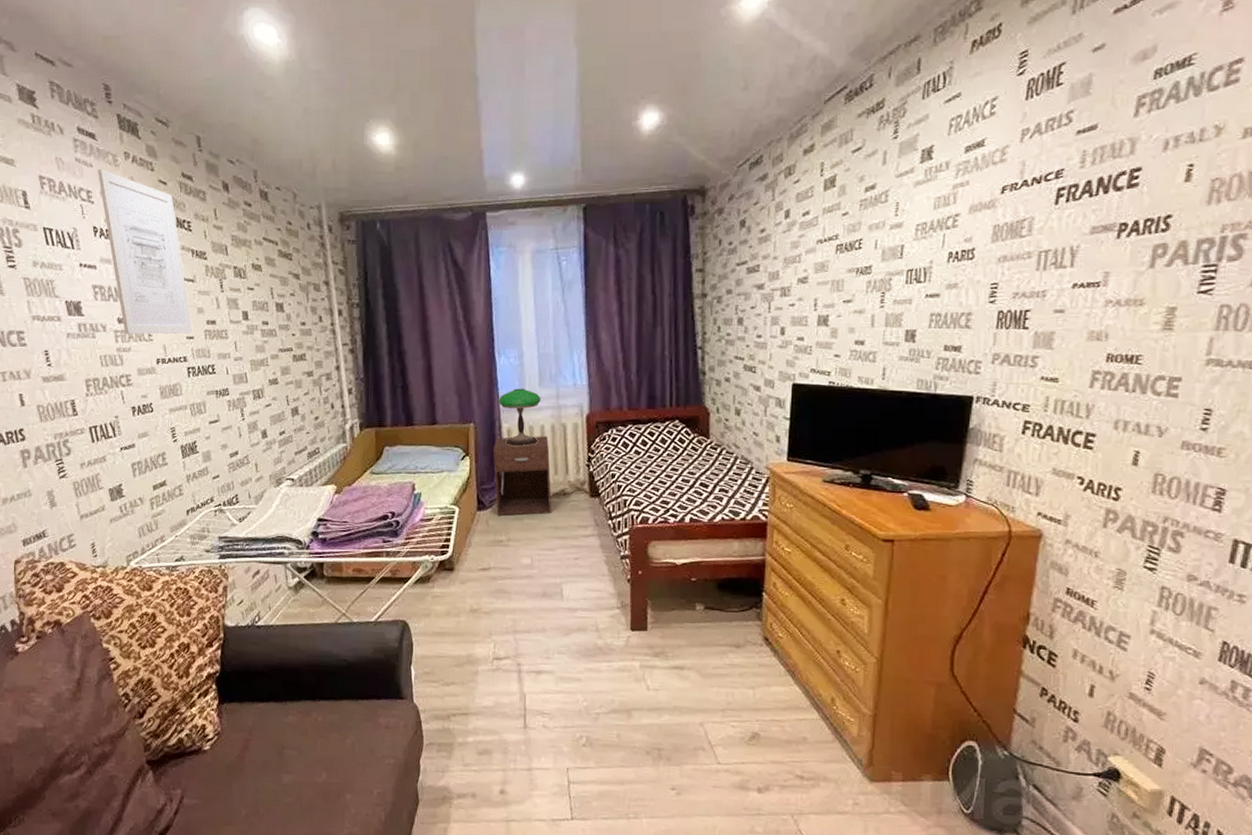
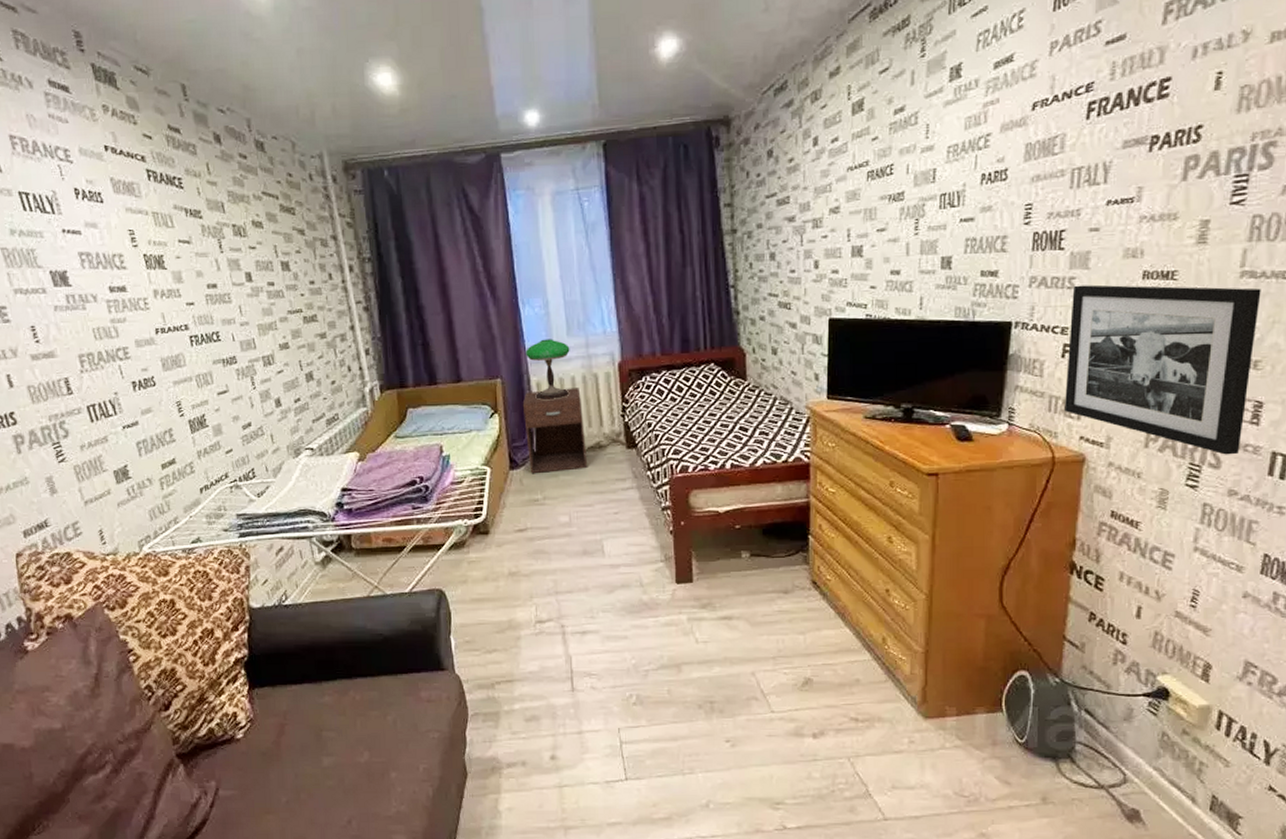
wall art: present [97,169,193,334] -> none [73,125,193,303]
picture frame: none [1023,364,1227,540] -> present [1065,284,1261,455]

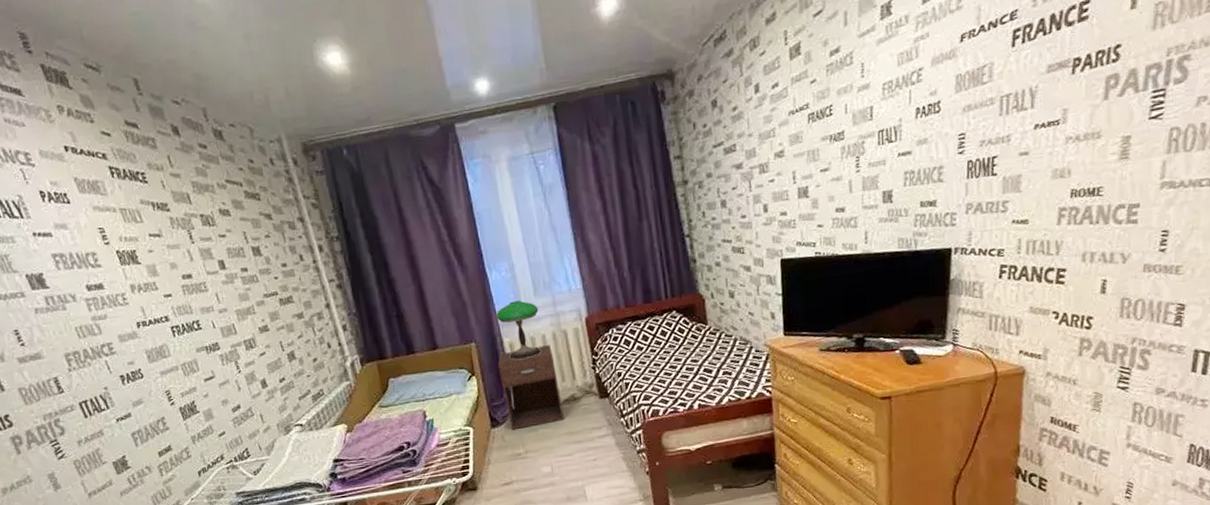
picture frame: present [1065,284,1261,455] -> none [1004,197,1180,357]

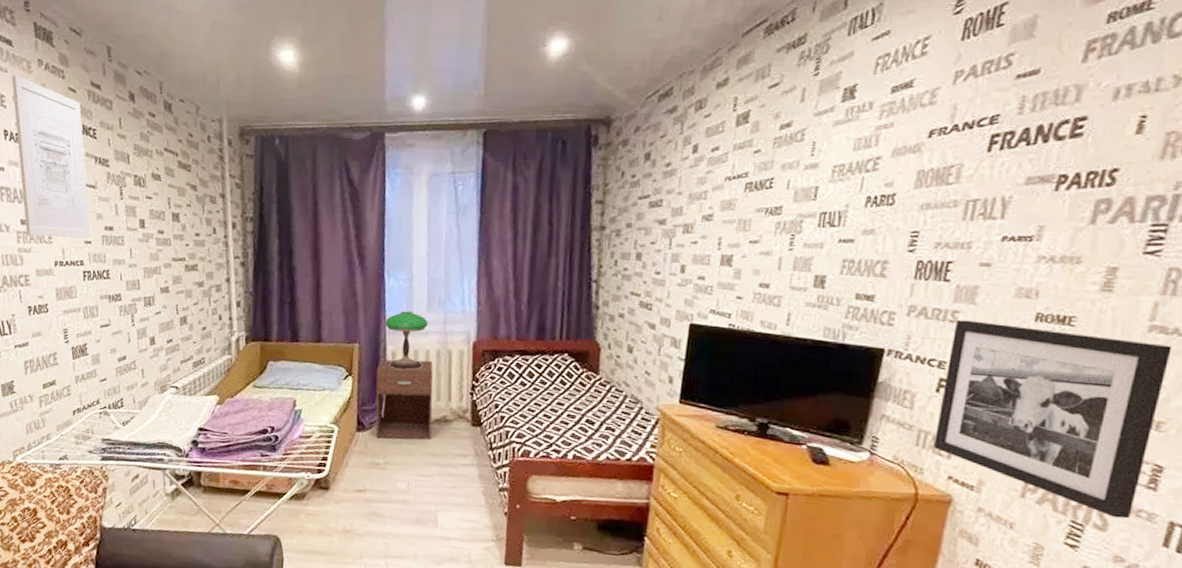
wall art: none [31,127,170,301] -> present [11,75,91,238]
picture frame: none [1004,197,1180,357] -> present [934,319,1172,519]

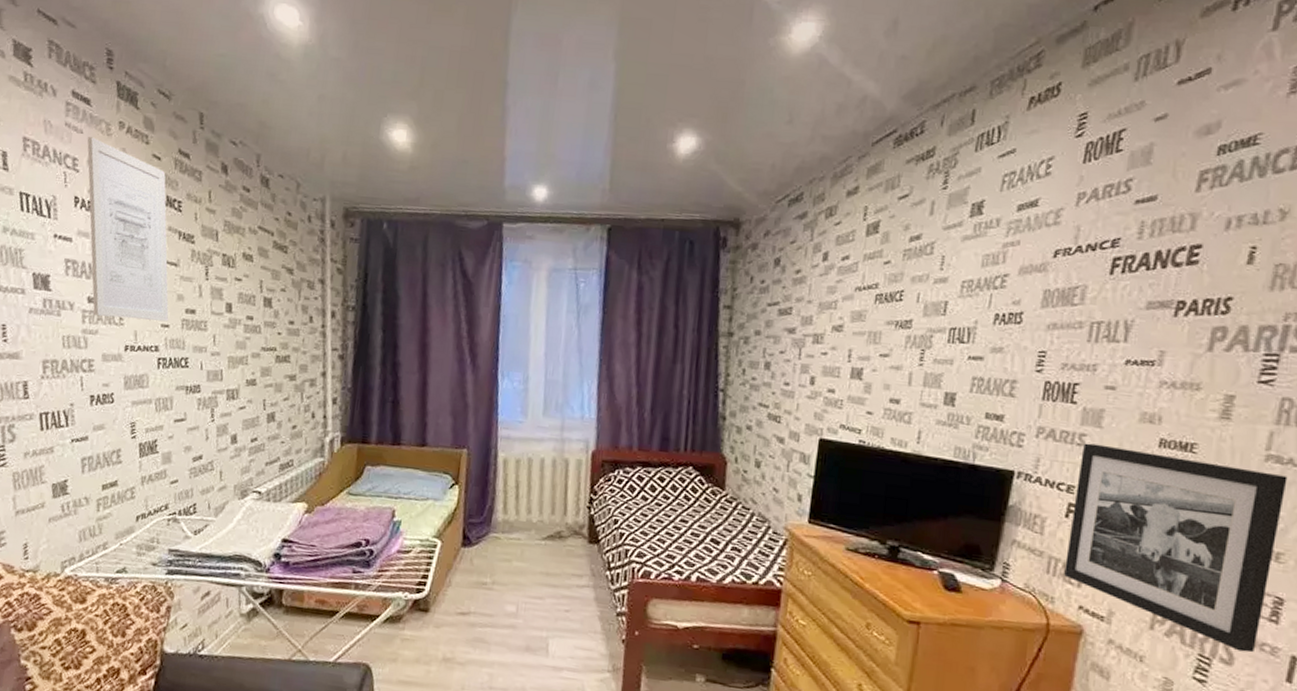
nightstand: present [375,359,434,440] -> none [482,467,548,558]
table lamp: present [385,311,428,370] -> none [497,415,544,480]

